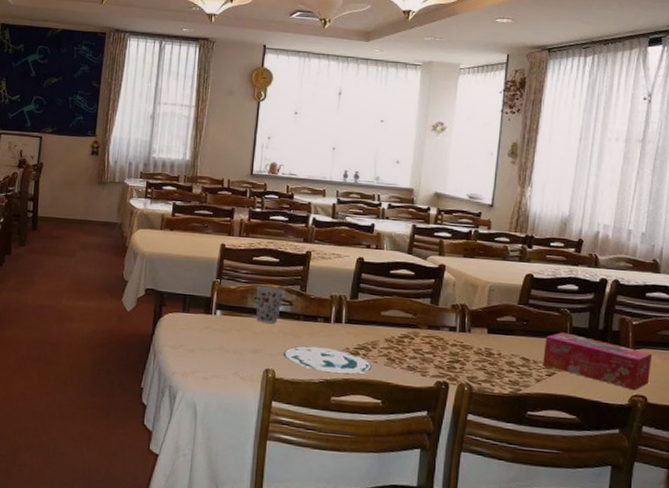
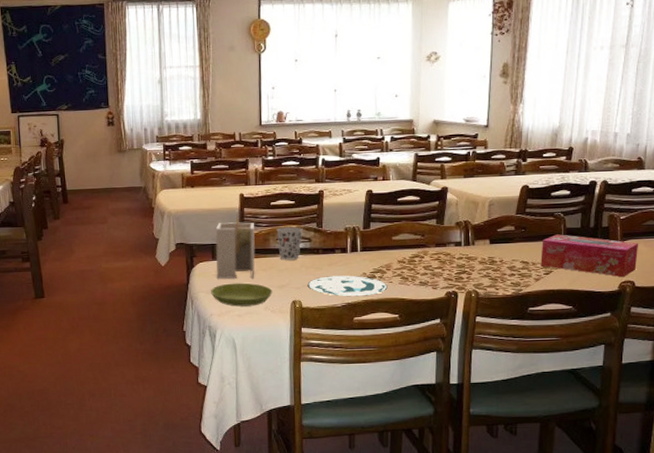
saucer: none [177,340,245,370] -> present [211,283,273,307]
utensil holder: none [184,261,233,339] -> present [215,211,255,279]

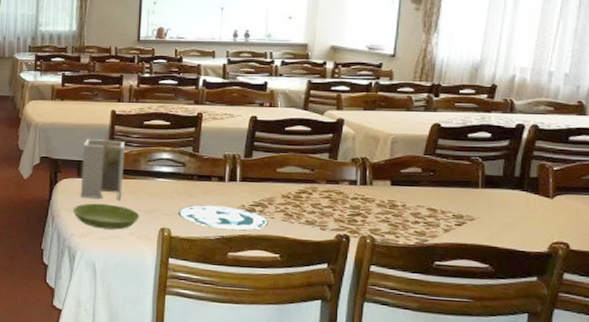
cup: present [276,227,303,260] -> none [148,148,177,185]
tissue box: present [541,234,639,278] -> none [451,181,577,238]

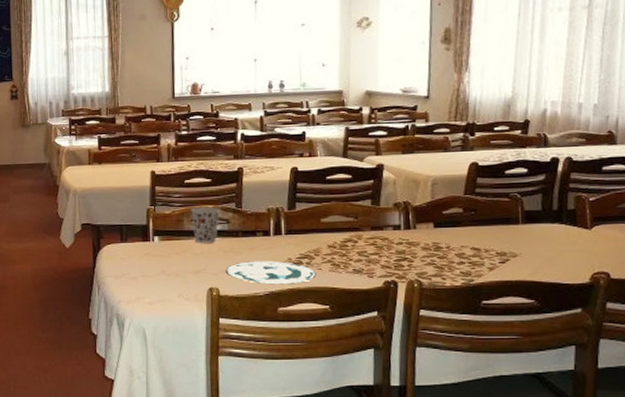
saucer: present [74,203,140,230] -> none [119,267,187,293]
utensil holder: present [80,128,125,201] -> none [124,189,168,263]
cup: none [148,148,177,185] -> present [191,207,220,243]

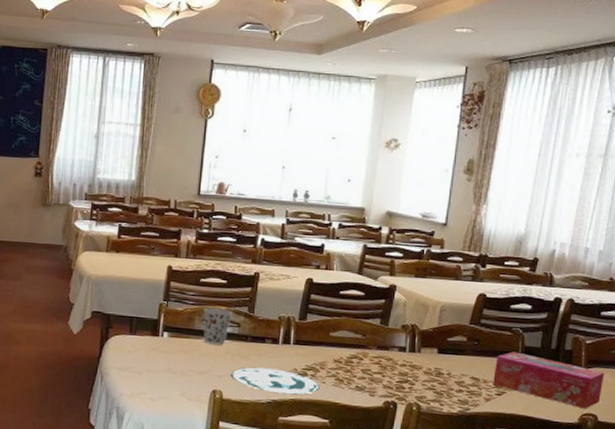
tissue box: none [494,217,614,268] -> present [493,352,605,409]

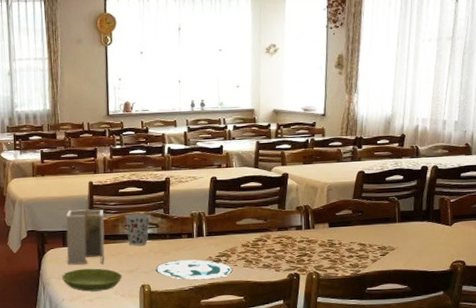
saucer: none [124,362,192,391] -> present [62,268,122,292]
utensil holder: none [131,283,180,360] -> present [66,198,105,265]
tissue box: present [493,352,605,409] -> none [377,217,469,258]

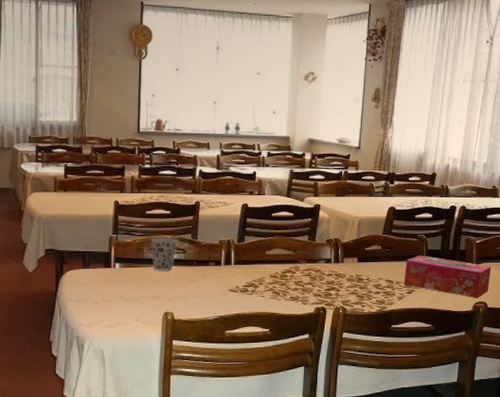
saucer: present [62,268,122,292] -> none [81,292,145,317]
utensil holder: present [66,198,105,265] -> none [86,218,128,289]
plate: present [156,259,233,280] -> none [181,288,259,309]
tissue box: none [377,217,469,258] -> present [404,255,492,299]

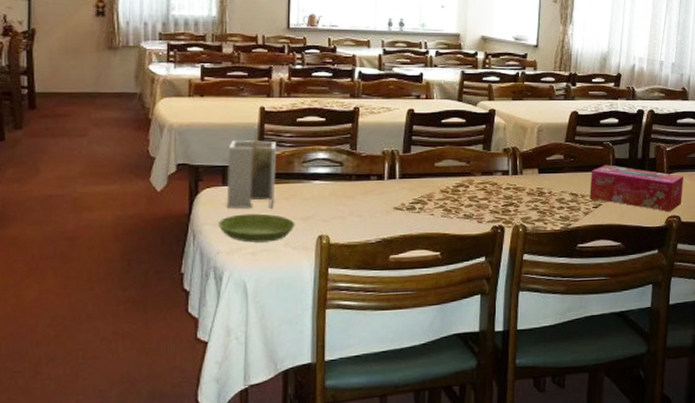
saucer: none [81,292,145,317] -> present [219,213,295,243]
utensil holder: none [86,218,128,289] -> present [226,127,276,209]
cup: present [151,237,178,271] -> none [302,148,334,187]

